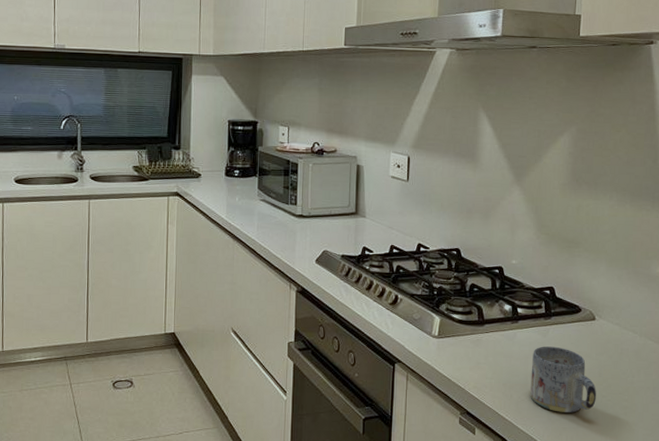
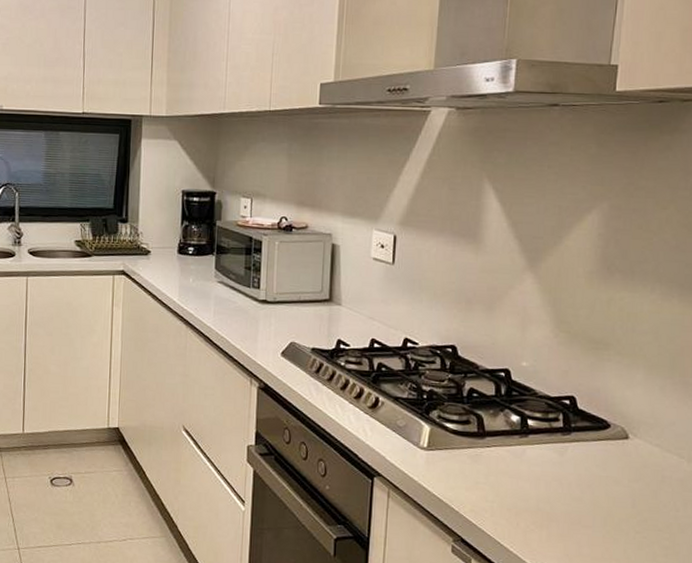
mug: present [530,346,596,413] -> none [542,467,628,549]

